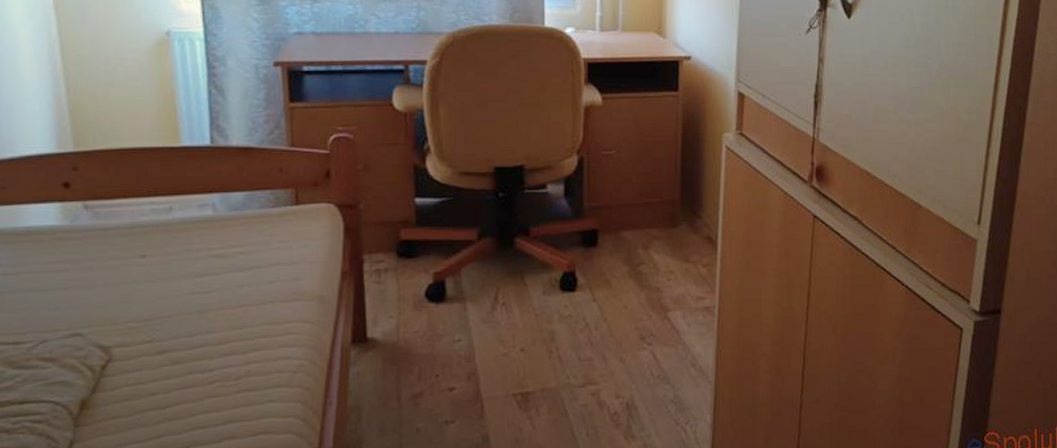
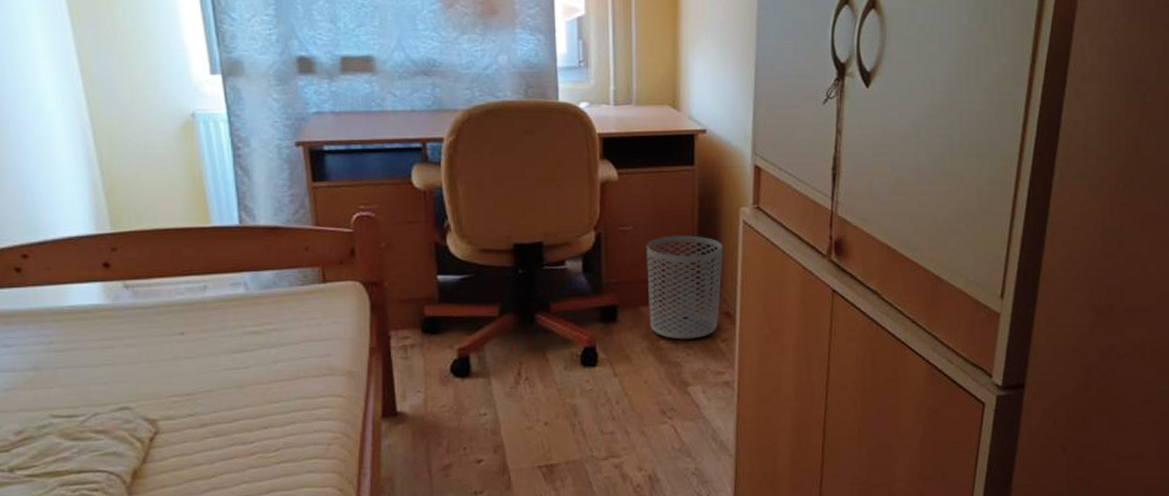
waste bin: none [629,160,706,265] -> present [646,235,723,340]

